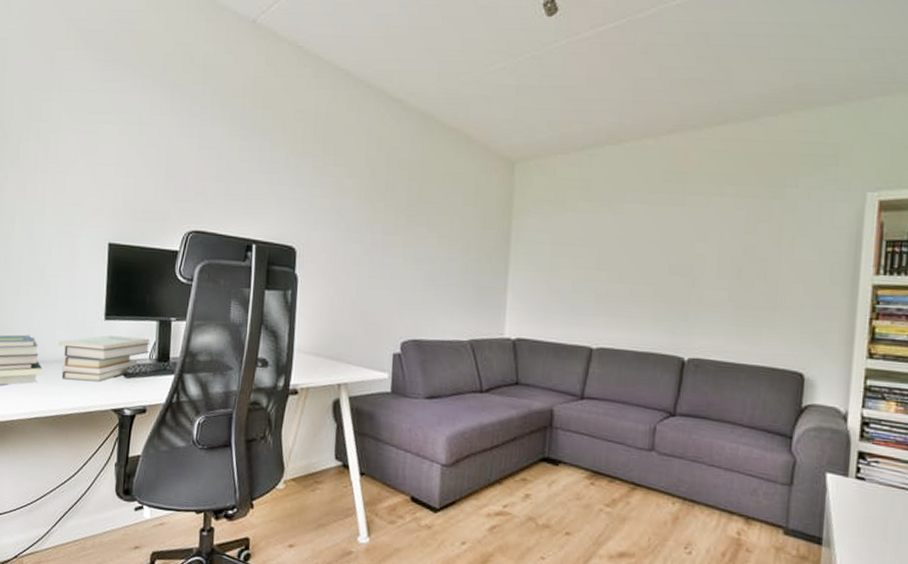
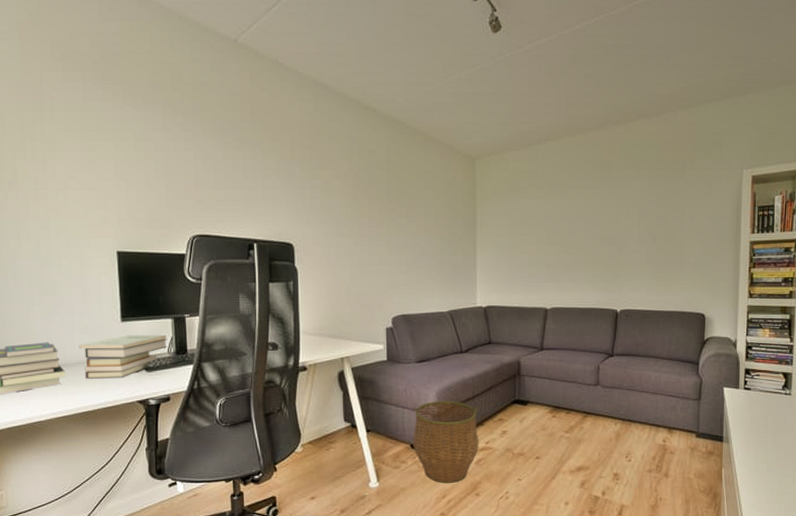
basket: none [413,447,496,551] -> present [413,401,479,483]

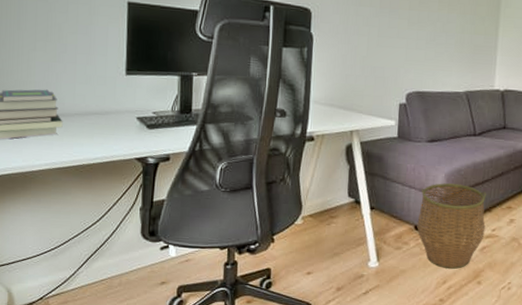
books: present [78,334,168,379] -> none [79,89,172,134]

